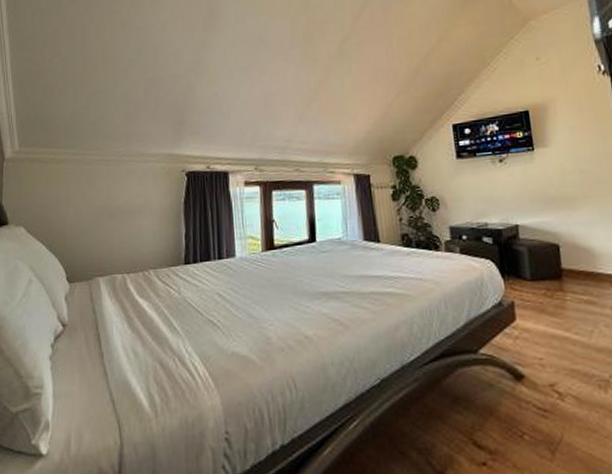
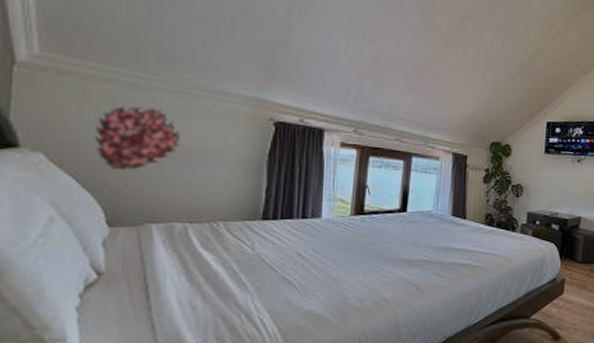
wall ornament: none [56,177,116,234] -> present [95,105,181,171]

